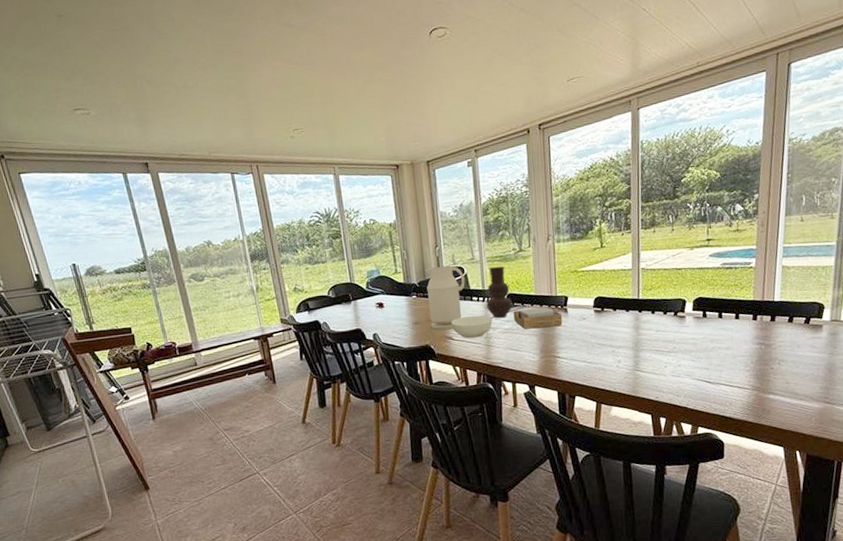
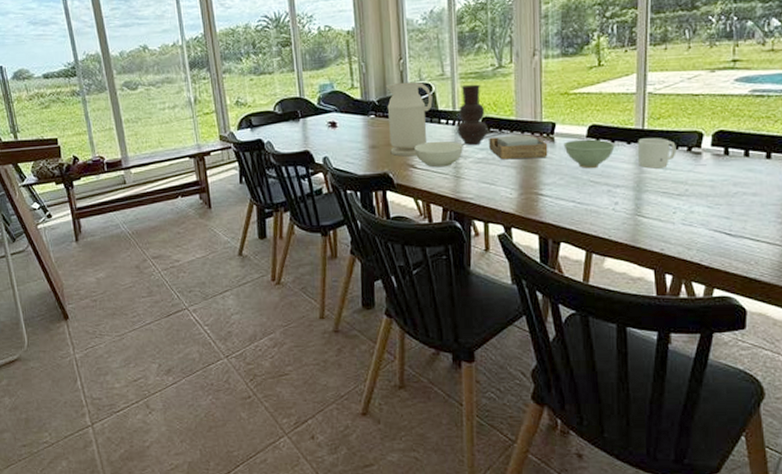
bowl: none [575,309,617,334] -> present [563,139,615,169]
mug: none [635,305,666,331] -> present [638,138,677,169]

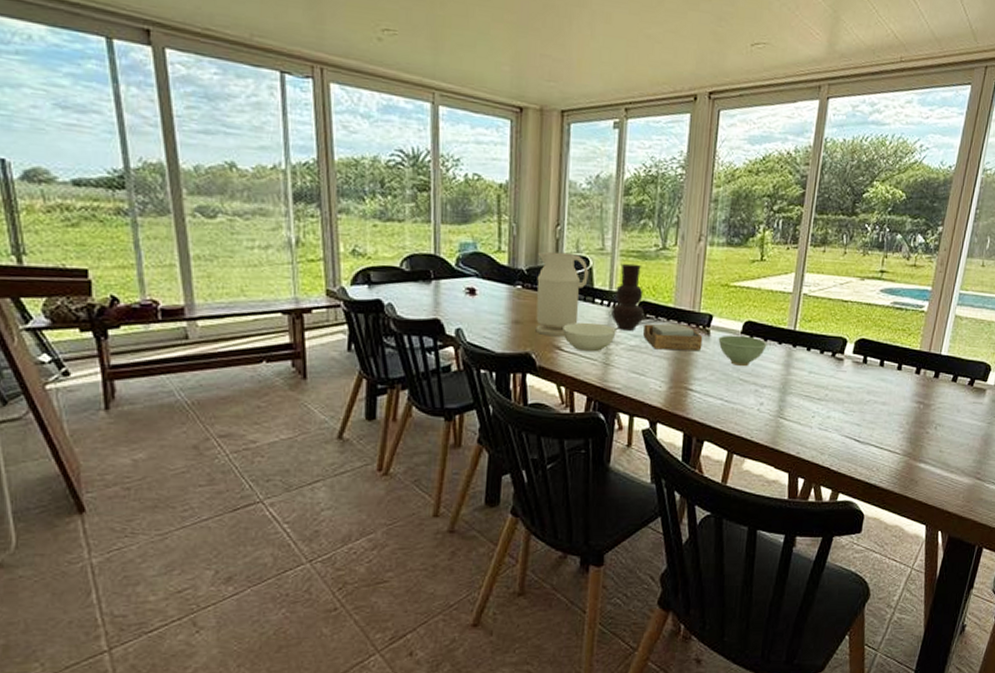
mug: present [638,138,677,169] -> none [787,340,823,372]

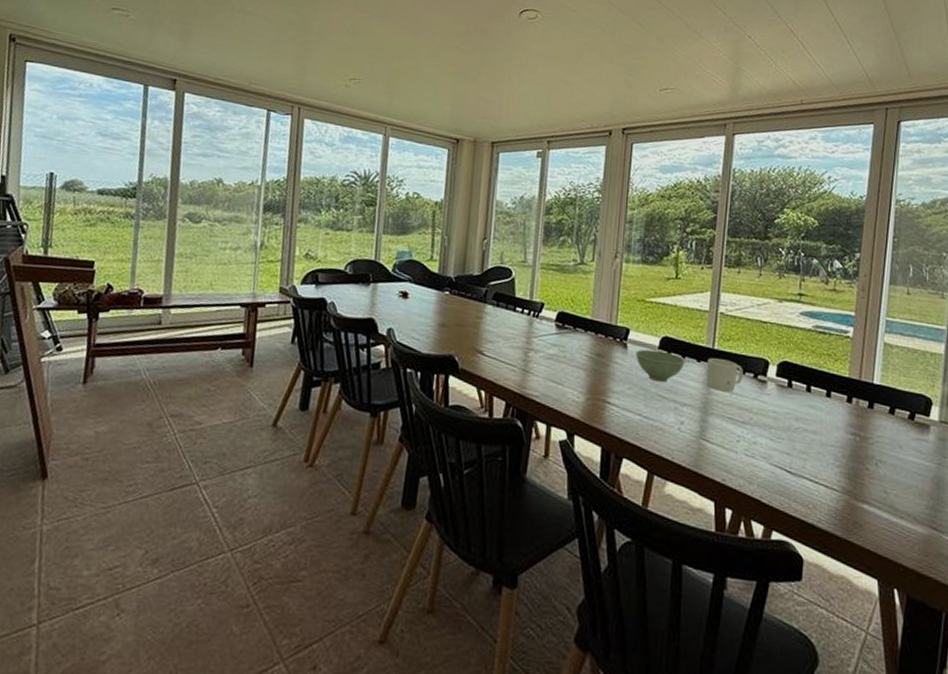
water jug: present [535,251,589,337] -> none [460,261,512,342]
bowl: present [562,322,616,352] -> none [485,328,535,359]
vase: present [610,263,645,331] -> none [530,275,563,340]
napkin holder: present [643,323,703,351] -> none [561,334,620,364]
mug: none [787,340,823,372] -> present [707,358,743,392]

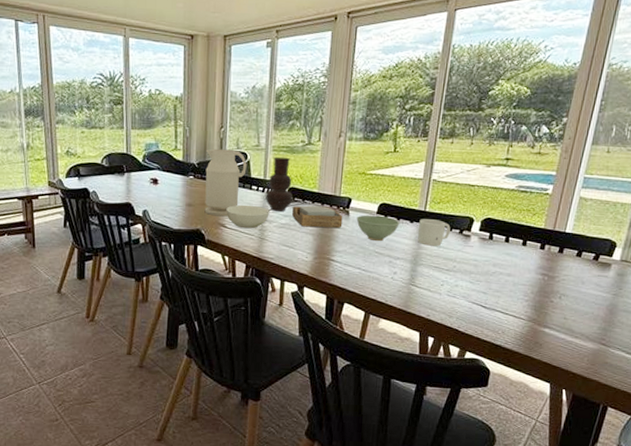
water jug: none [460,261,512,342] -> present [204,148,247,217]
bowl: none [485,328,535,359] -> present [226,204,270,229]
vase: none [530,275,563,340] -> present [264,156,294,212]
napkin holder: none [561,334,620,364] -> present [292,205,343,229]

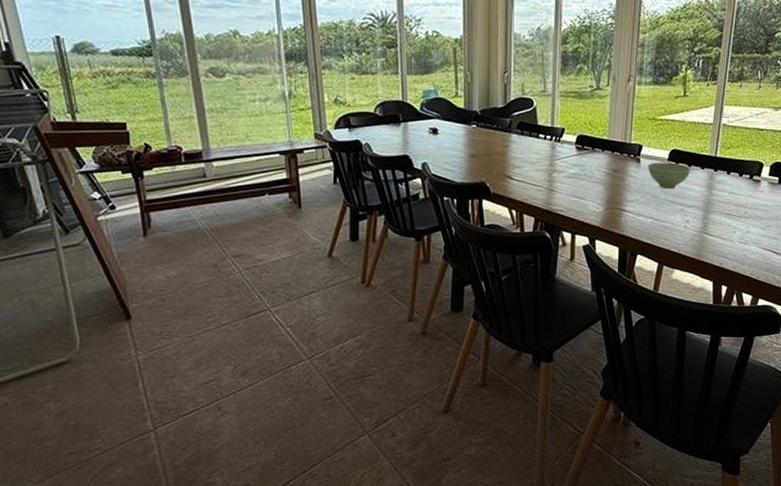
water jug: present [204,148,247,217] -> none [488,95,533,168]
bowl: present [226,204,270,229] -> none [512,154,558,180]
vase: present [264,156,294,212] -> none [552,102,583,161]
napkin holder: present [292,205,343,229] -> none [582,154,634,177]
mug: present [418,219,451,246] -> none [709,165,741,192]

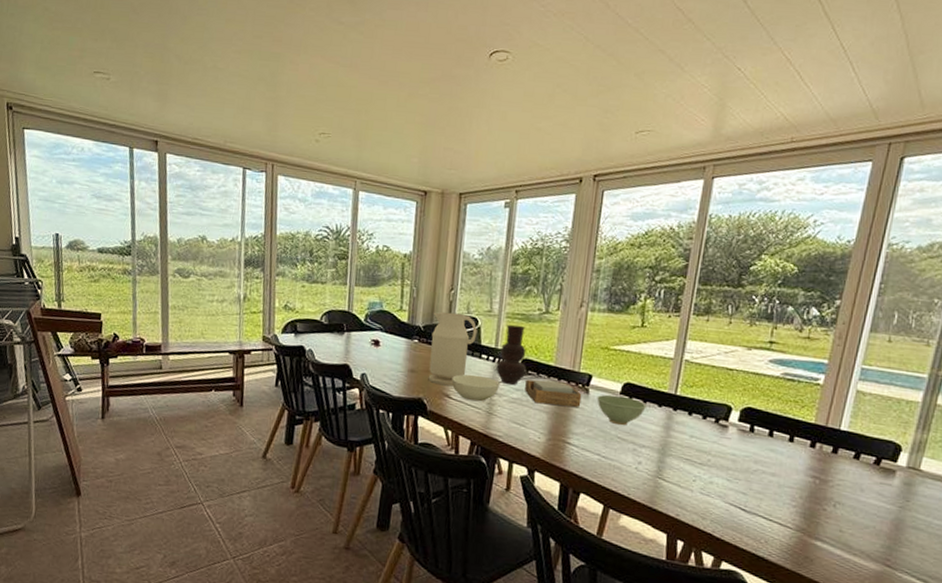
water jug: none [488,95,533,168] -> present [428,311,478,387]
bowl: none [512,154,558,180] -> present [451,374,500,402]
vase: none [552,102,583,161] -> present [495,324,527,385]
napkin holder: none [582,154,634,177] -> present [525,379,582,407]

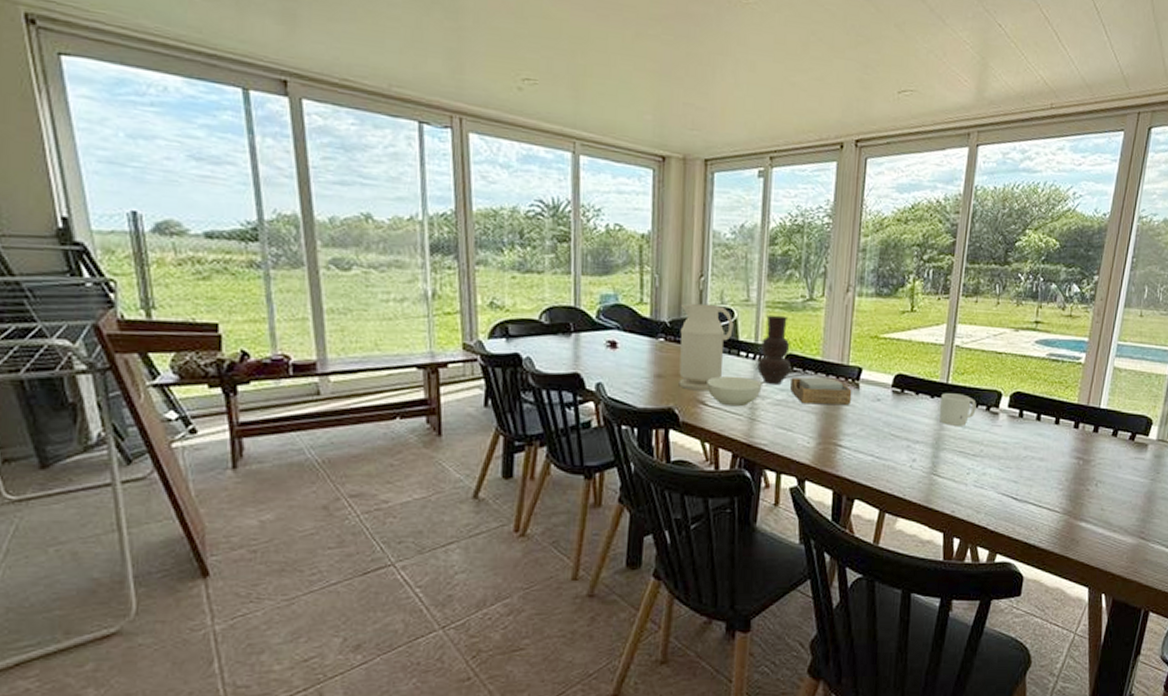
bowl: present [597,394,647,426] -> none [868,388,919,422]
mug: none [667,403,705,436] -> present [940,393,977,426]

